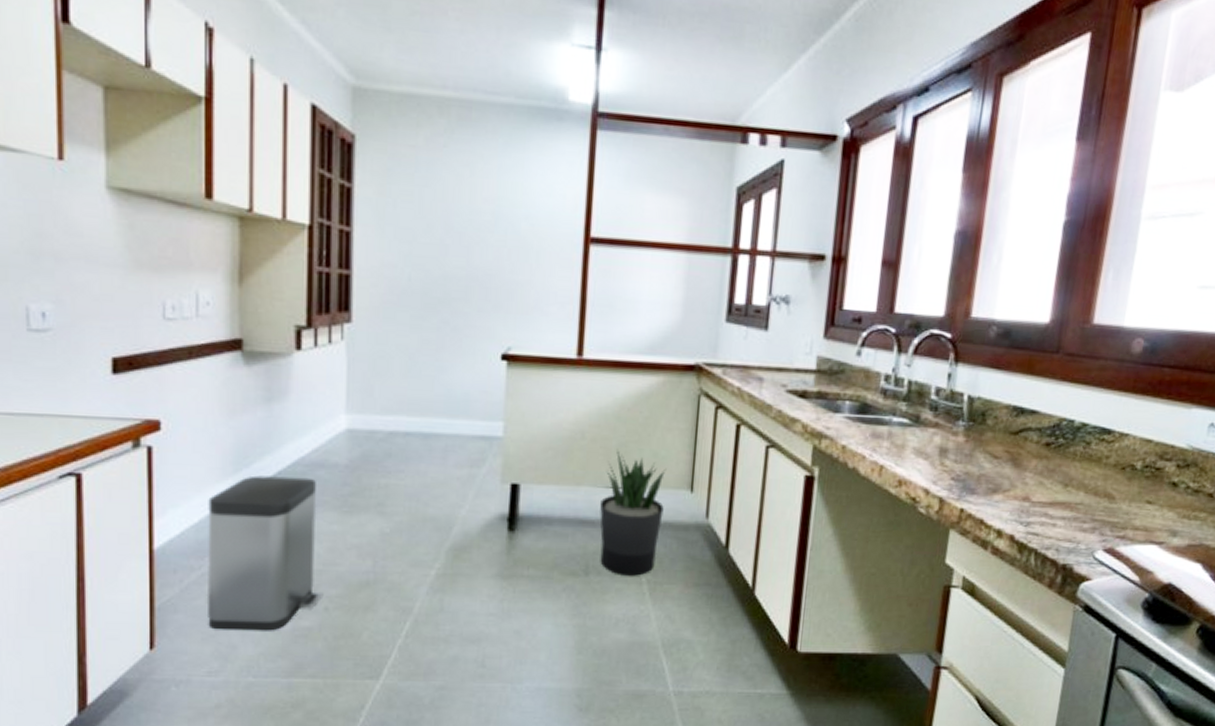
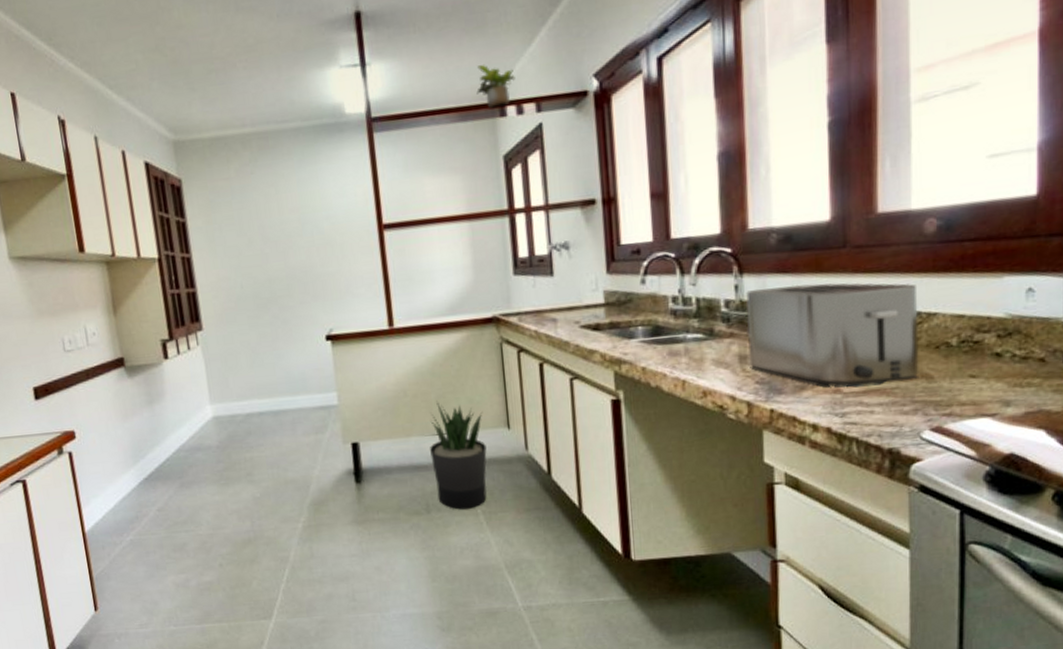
pedal bin: present [208,475,324,631] -> none [118,460,217,590]
potted plant: none [720,81,765,134] -> present [476,65,515,109]
toaster: none [948,381,1116,498] -> present [746,283,919,388]

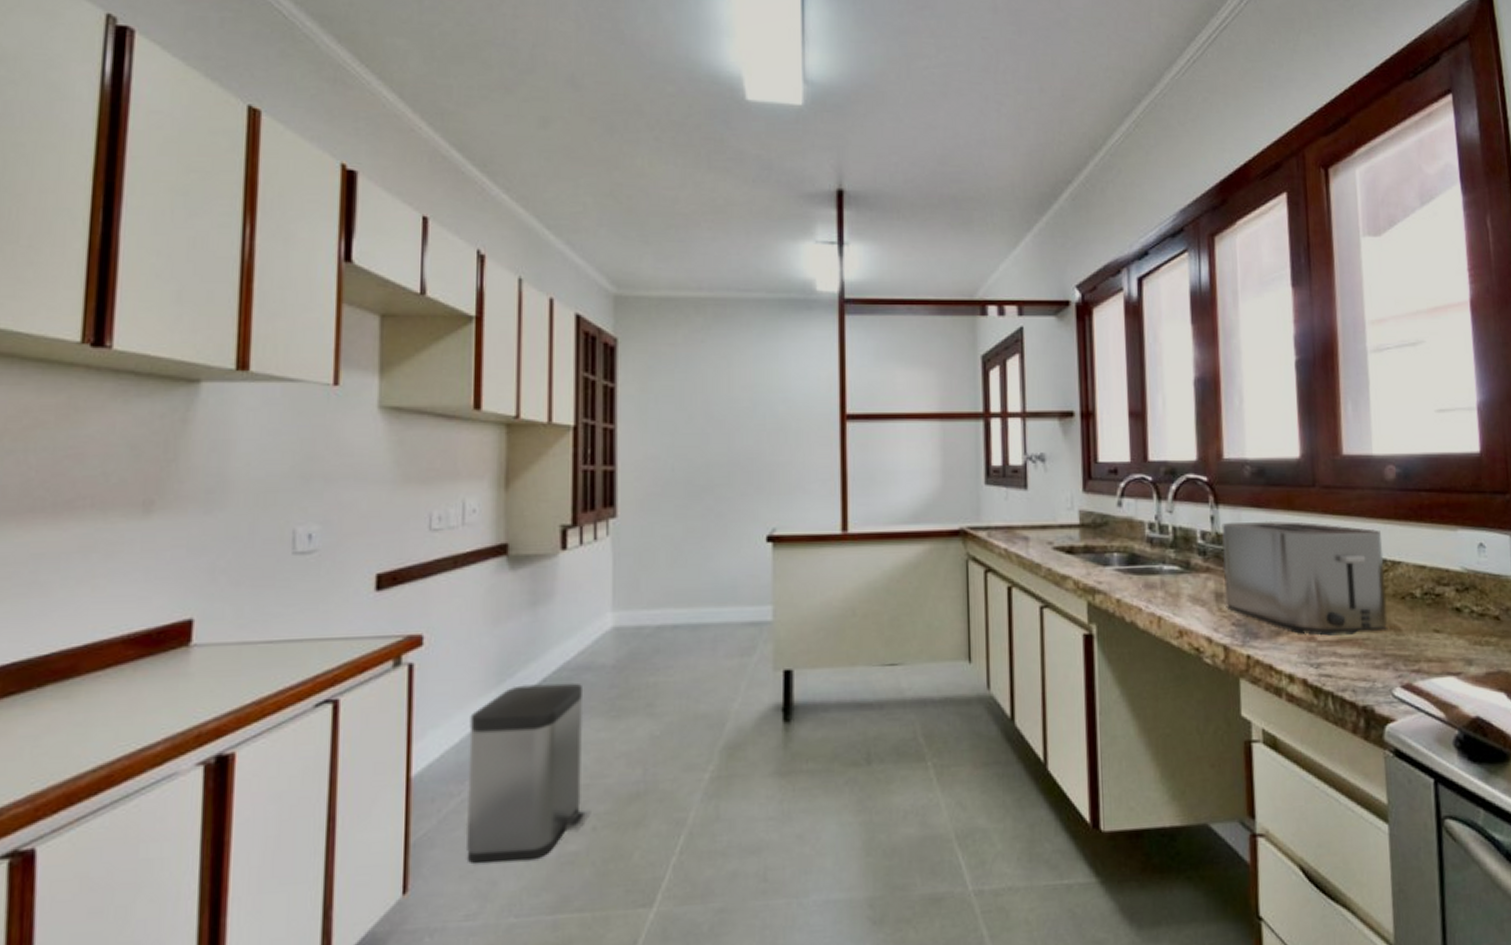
pedal bin: none [118,460,217,590] -> present [467,682,591,863]
planter: present [430,401,487,510] -> none [877,623,943,761]
potted plant: present [476,65,515,109] -> none [958,261,998,306]

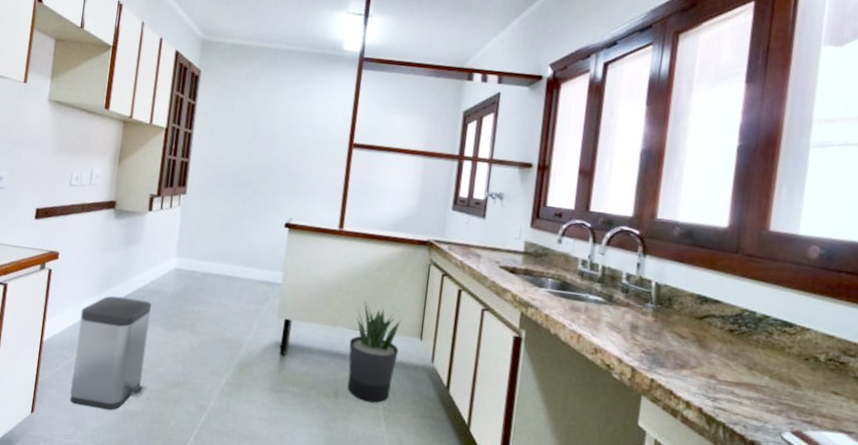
planter: none [877,623,943,761] -> present [347,300,402,403]
toaster: present [1222,520,1388,634] -> none [639,270,796,383]

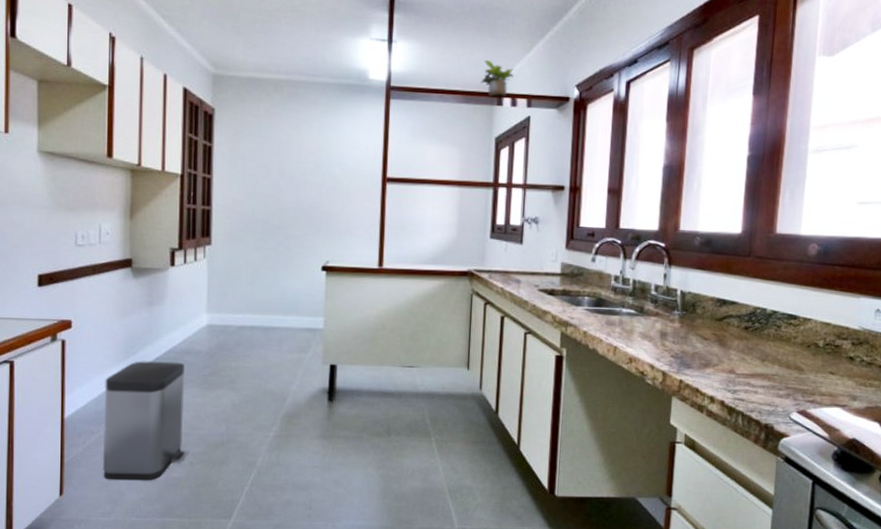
planter: present [347,300,402,403] -> none [398,337,448,436]
potted plant: none [452,37,486,74] -> present [481,60,514,98]

